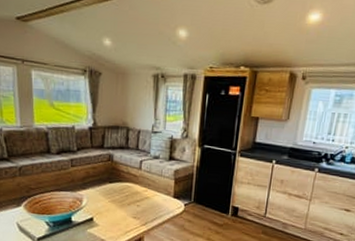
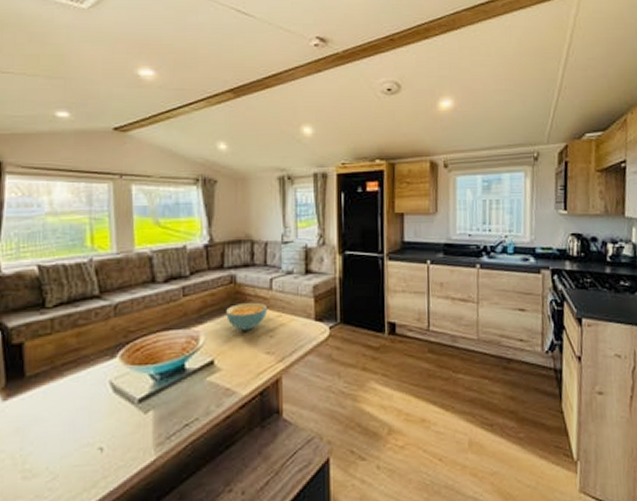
cereal bowl: none [104,177,136,199] -> present [226,302,267,330]

